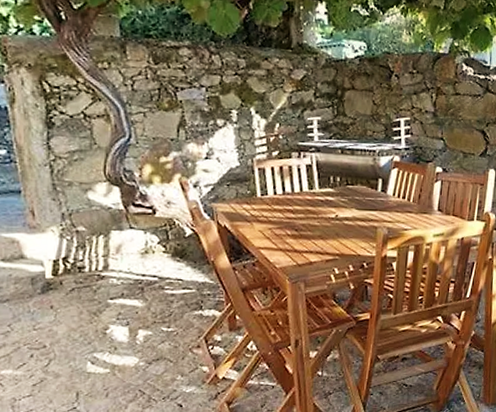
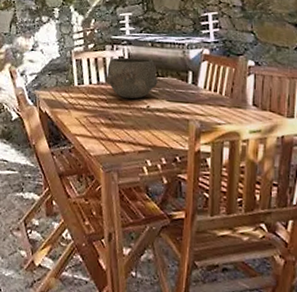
bowl: none [292,165,347,209] -> present [105,57,158,99]

